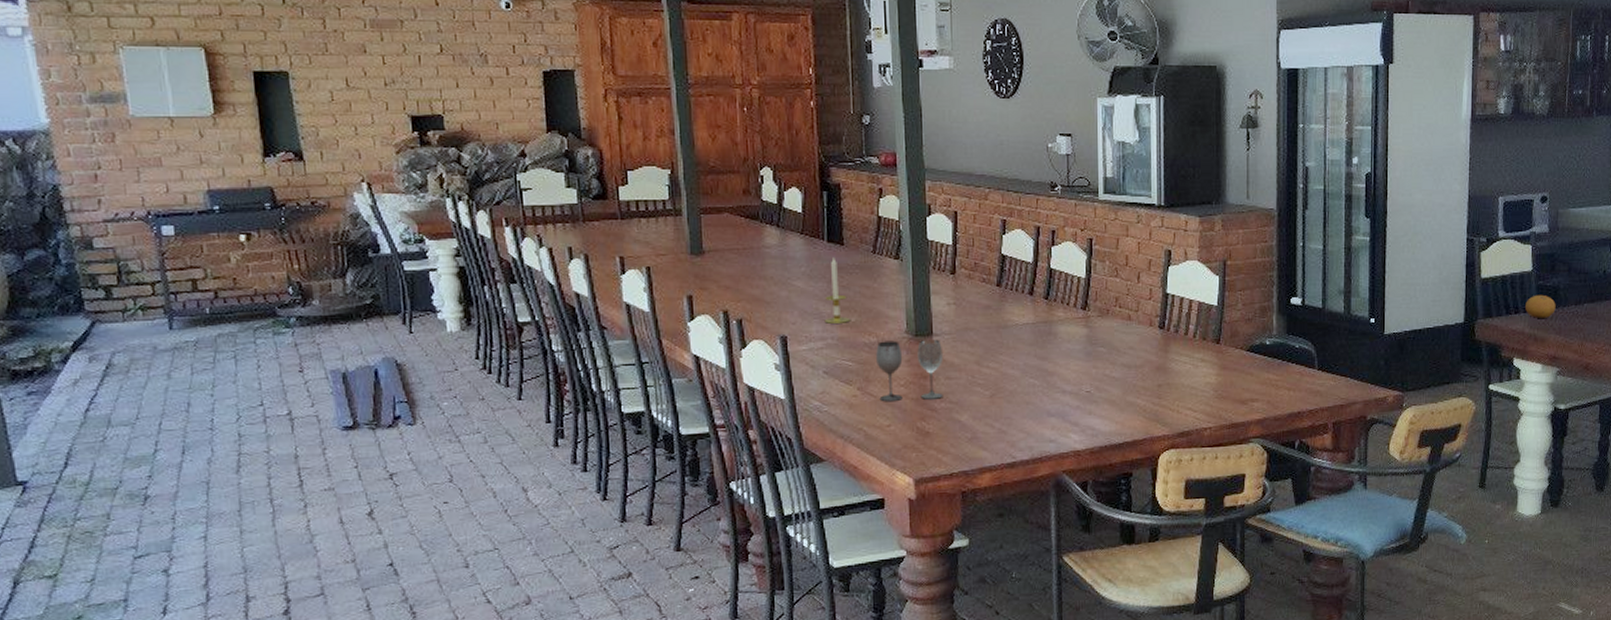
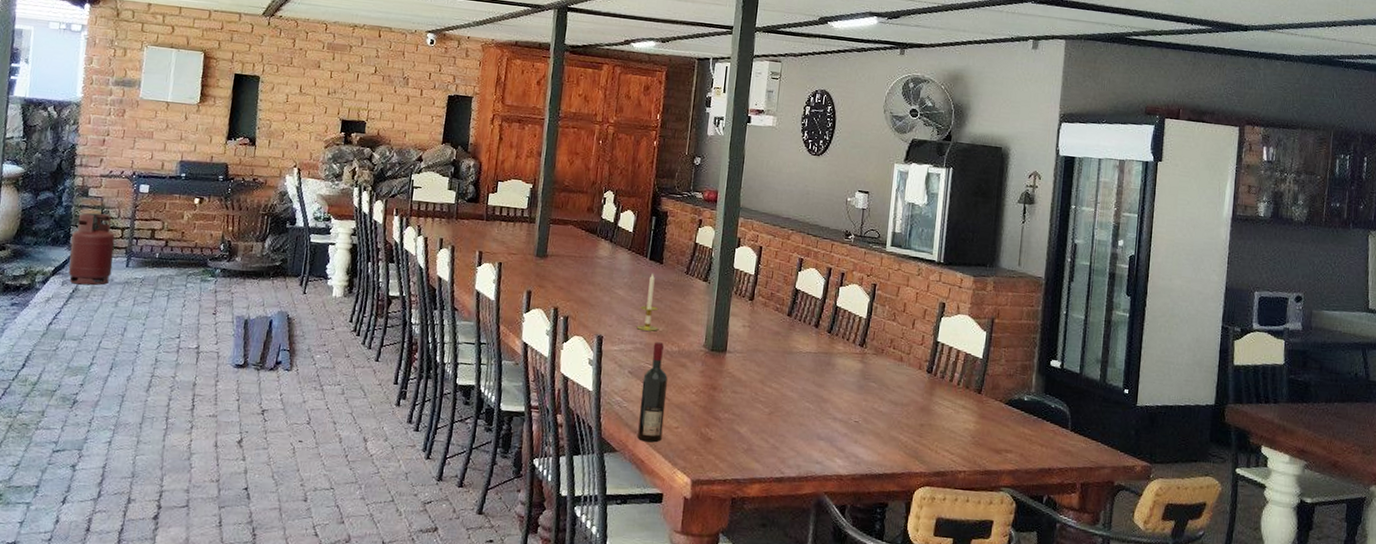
gas cylinder: none [86,268,152,359] -> present [68,212,115,286]
wine bottle: none [841,334,873,446] -> present [637,342,668,443]
wineglass: present [876,339,944,402] -> none [672,351,734,410]
fruit: present [1525,294,1556,319] -> none [1276,388,1306,412]

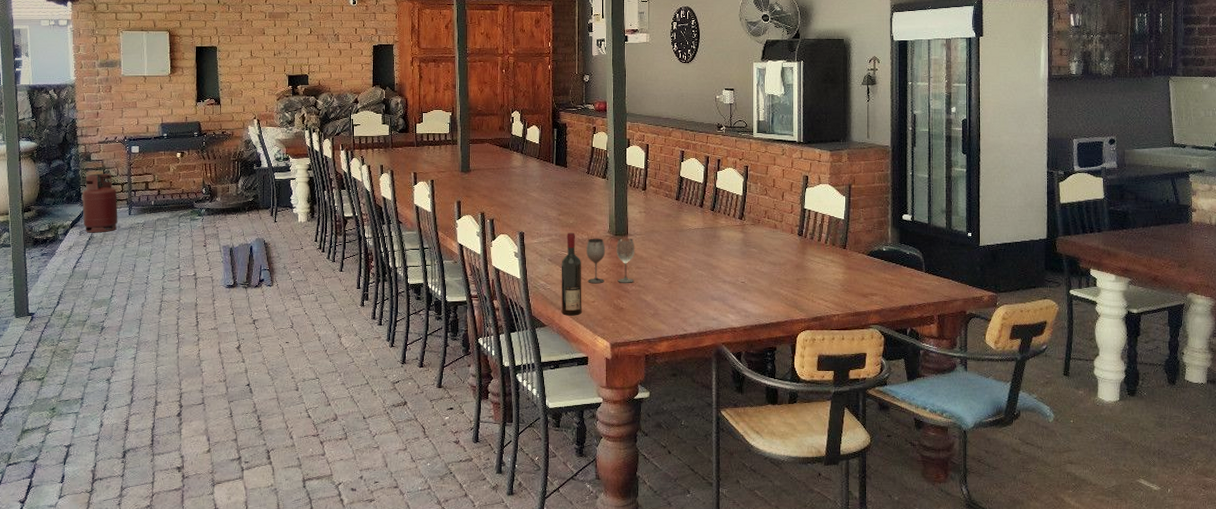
candle: present [636,273,659,331] -> none [551,176,569,224]
wineglass: none [672,351,734,410] -> present [587,238,635,284]

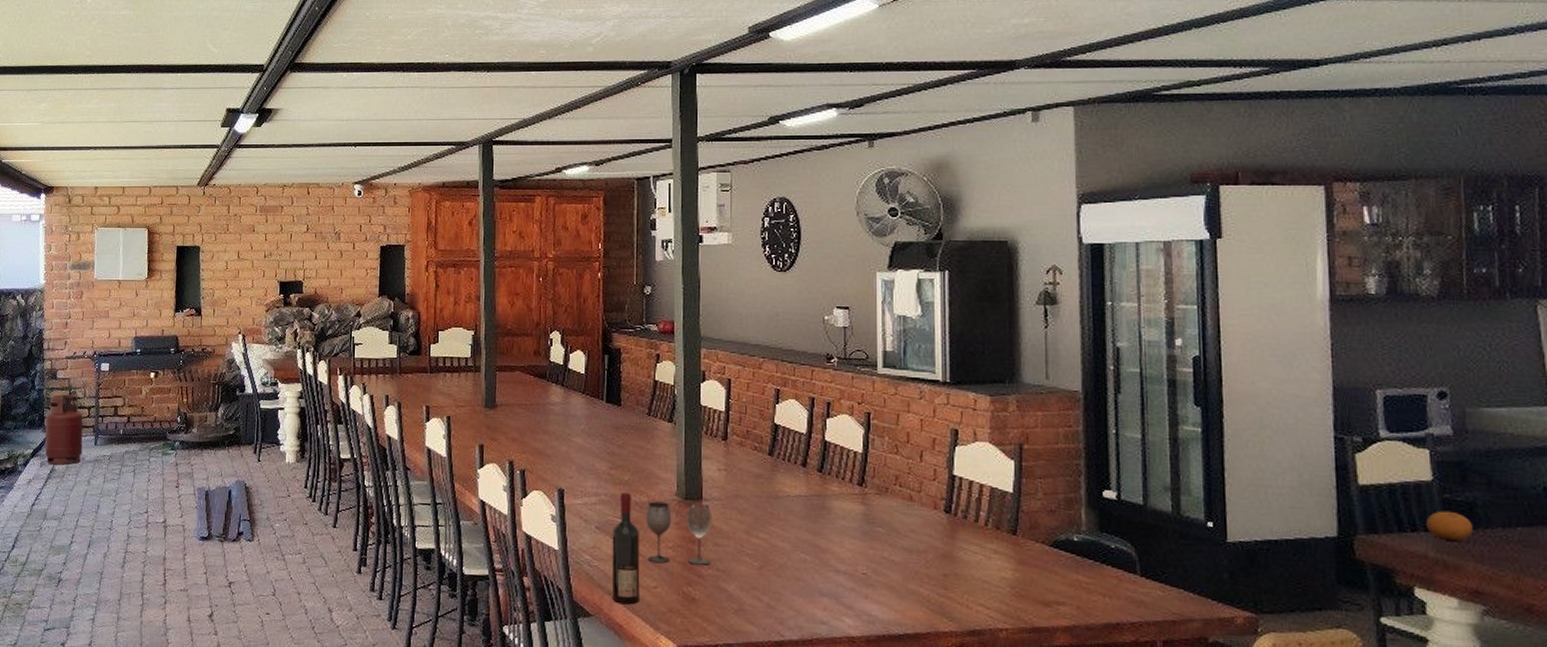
fruit: none [1099,218,1126,238] -> present [1426,510,1473,542]

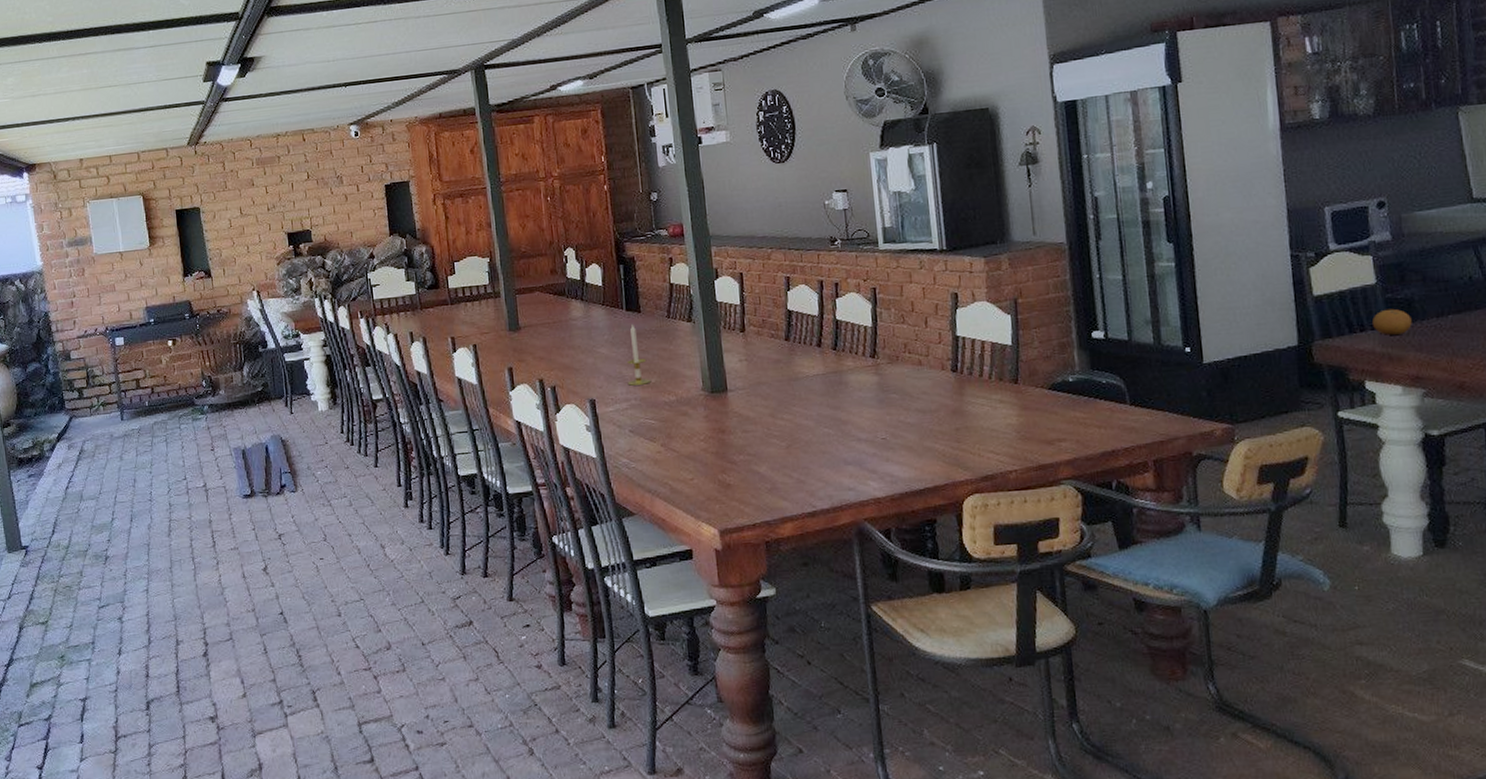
gas cylinder: present [45,394,83,465] -> none [66,373,110,446]
candle: none [599,417,623,481] -> present [627,324,650,386]
wine bottle: present [611,492,640,605] -> none [645,394,679,500]
wineglass: present [646,501,713,565] -> none [676,395,742,457]

